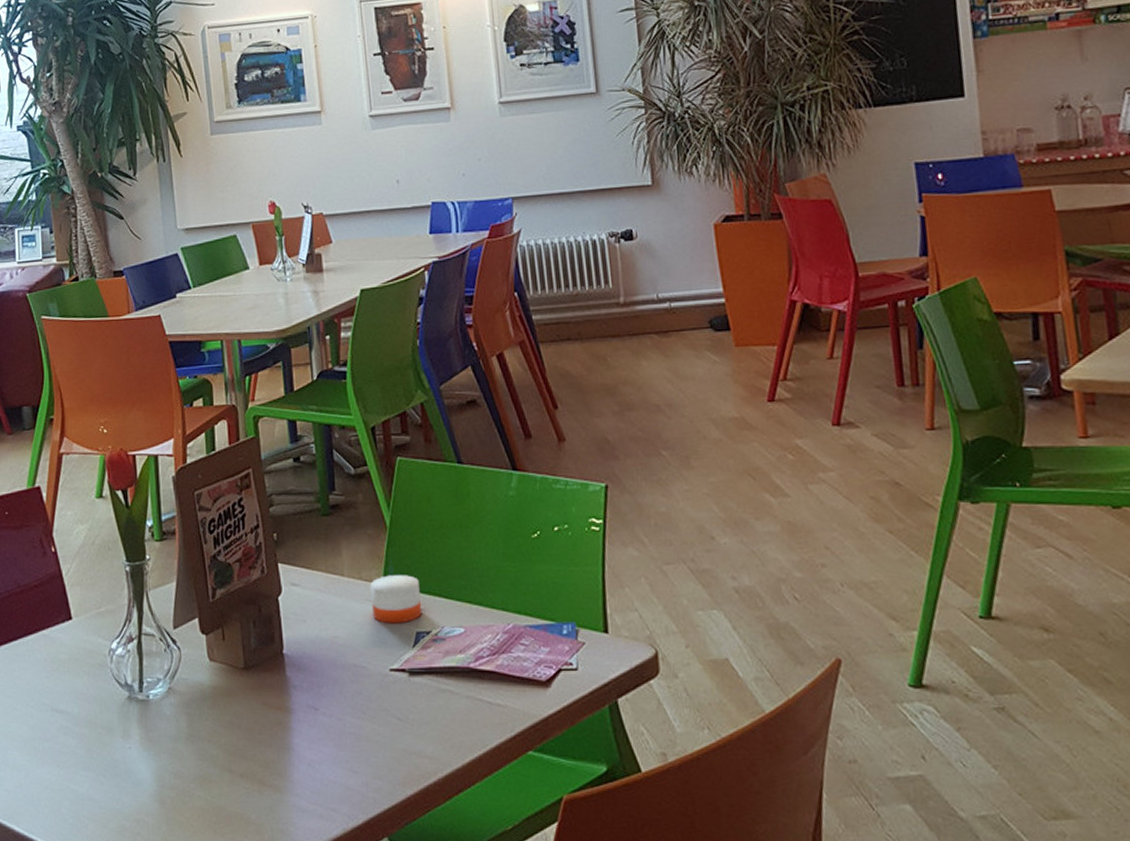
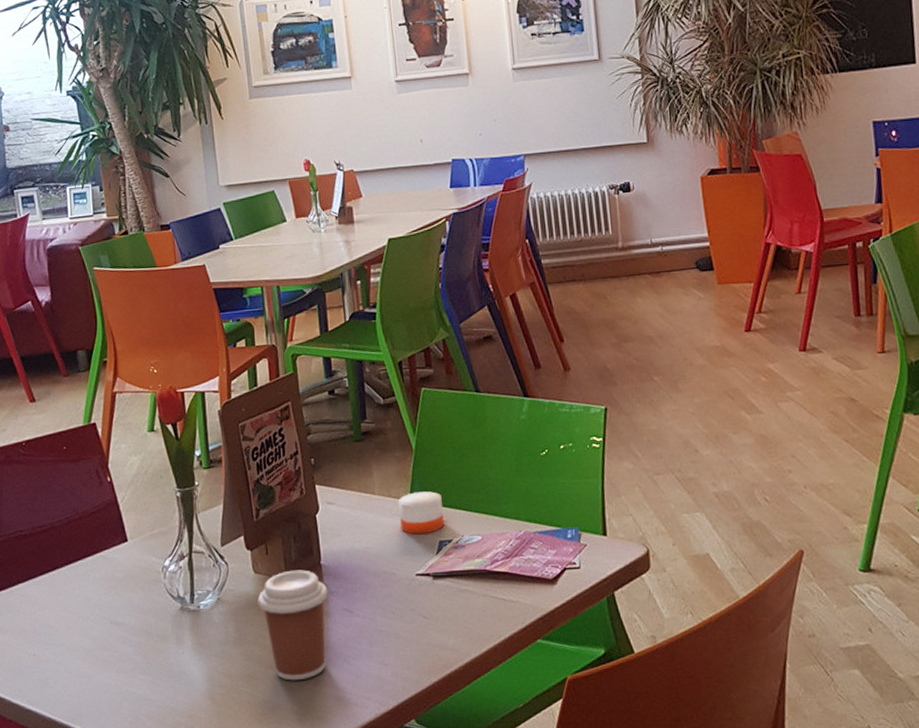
coffee cup: none [212,659,291,786] -> present [257,570,328,681]

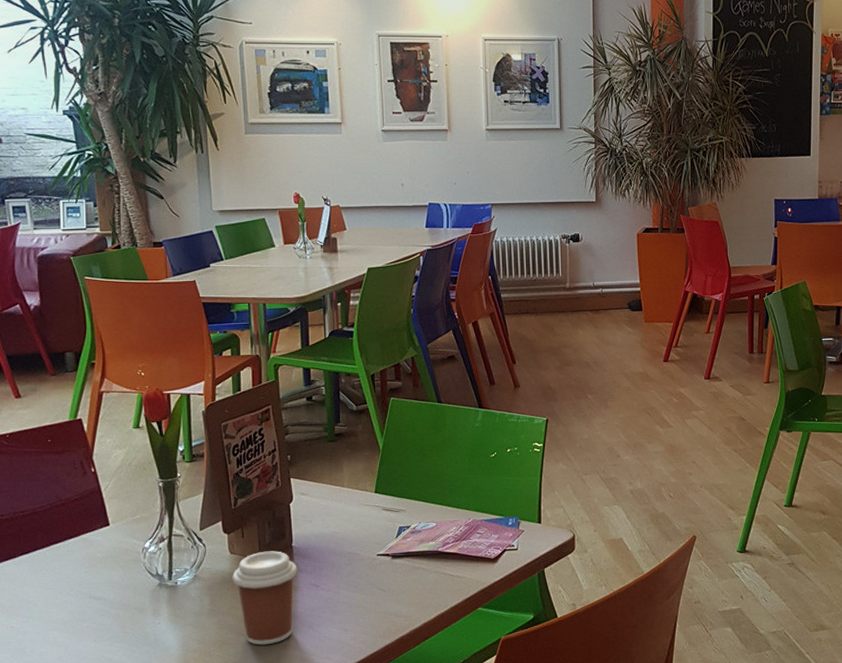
candle: present [398,491,445,535] -> none [364,485,405,522]

